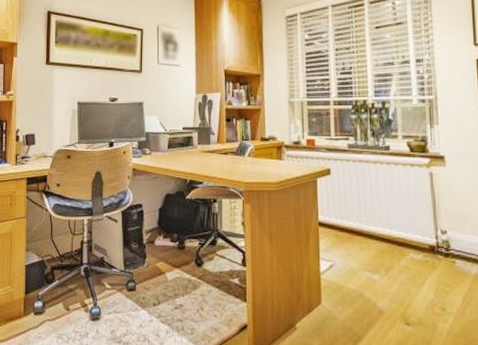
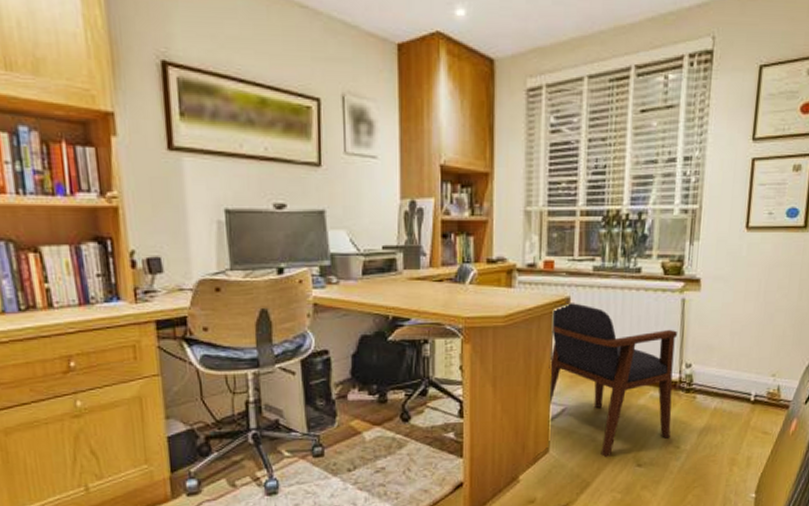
armchair: none [316,172,435,313] -> present [549,301,678,457]

